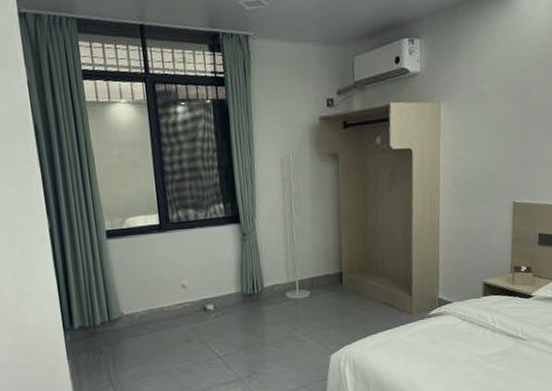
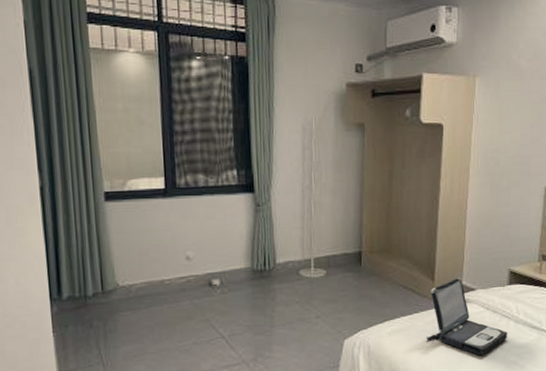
laptop: none [408,292,486,364] -> present [426,278,508,356]

